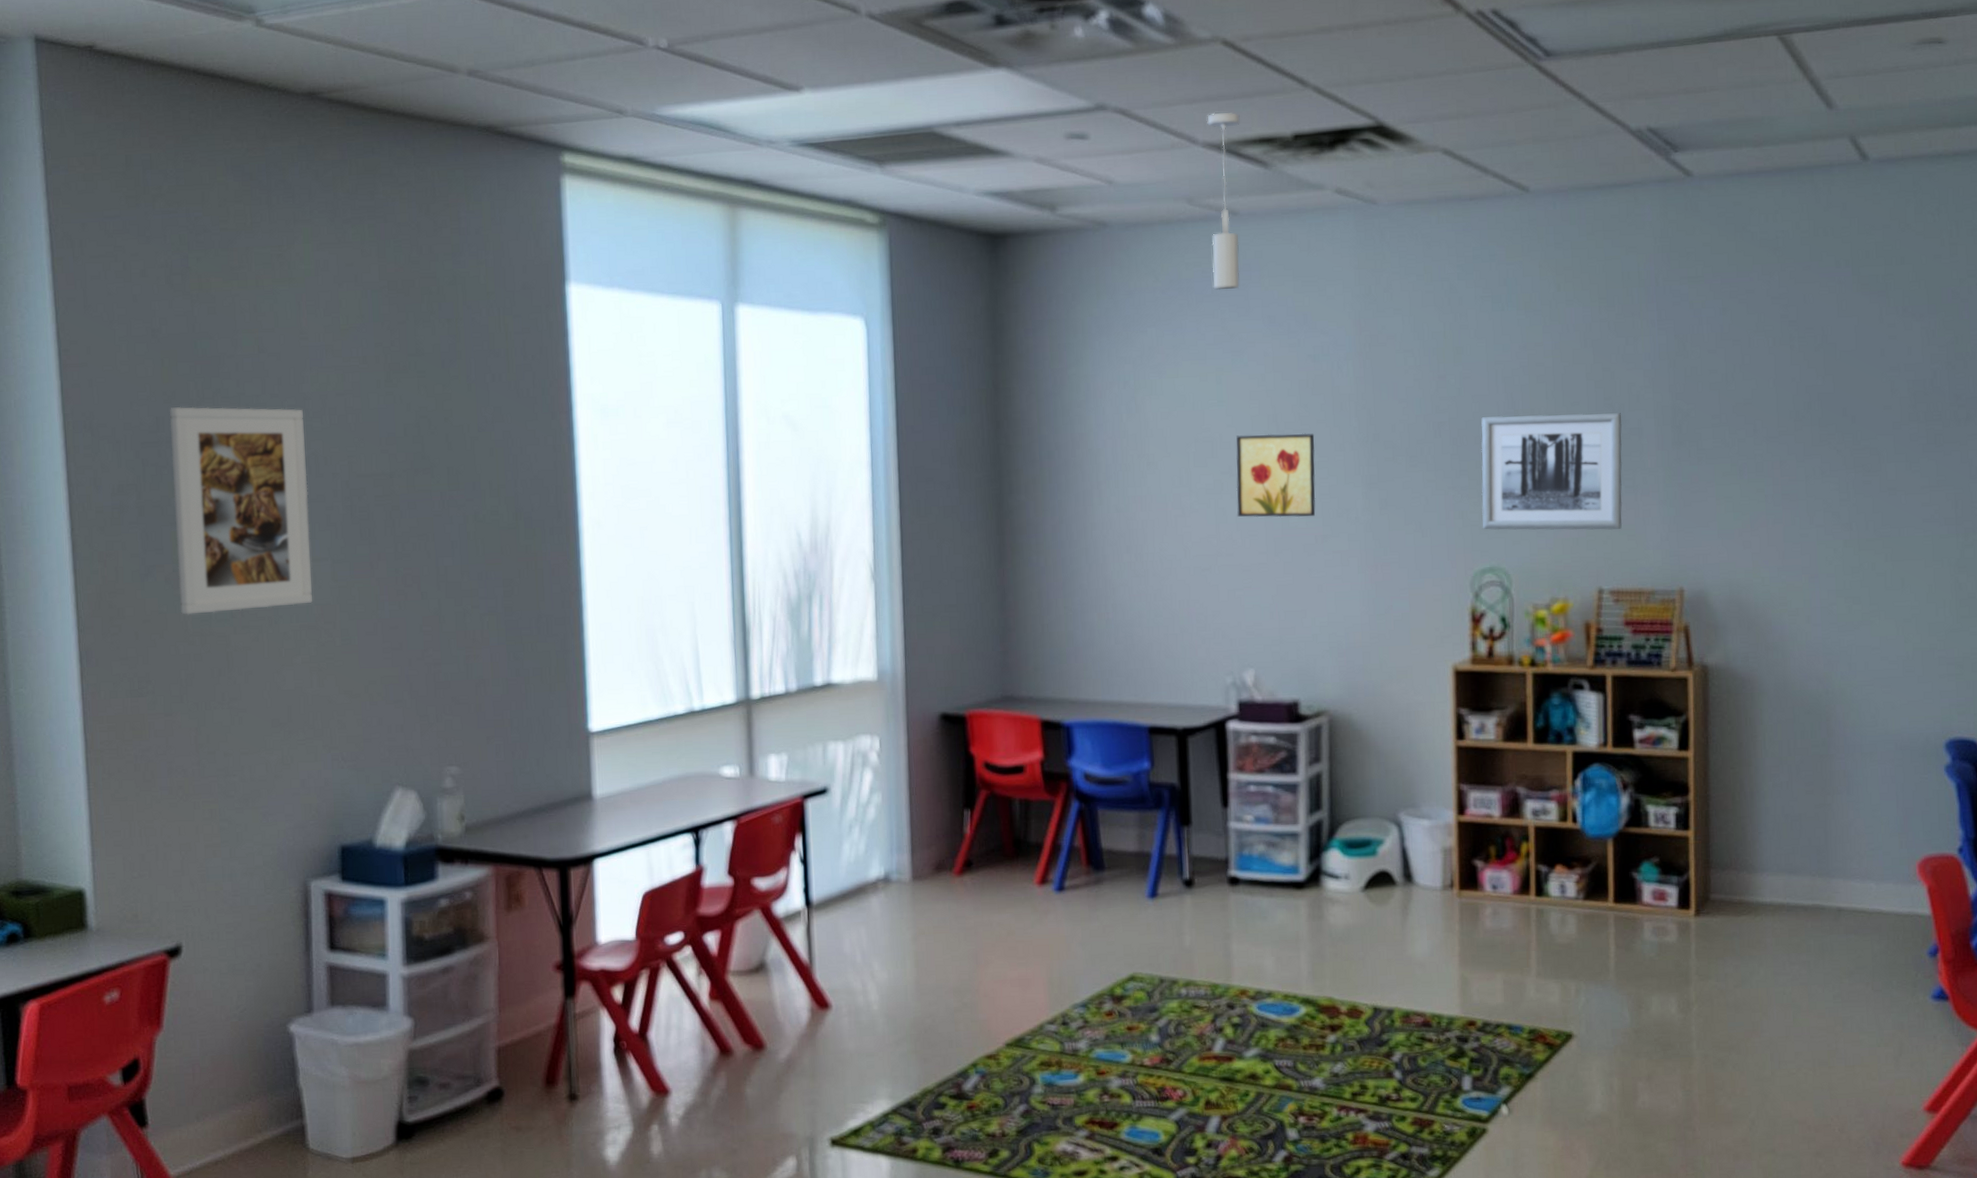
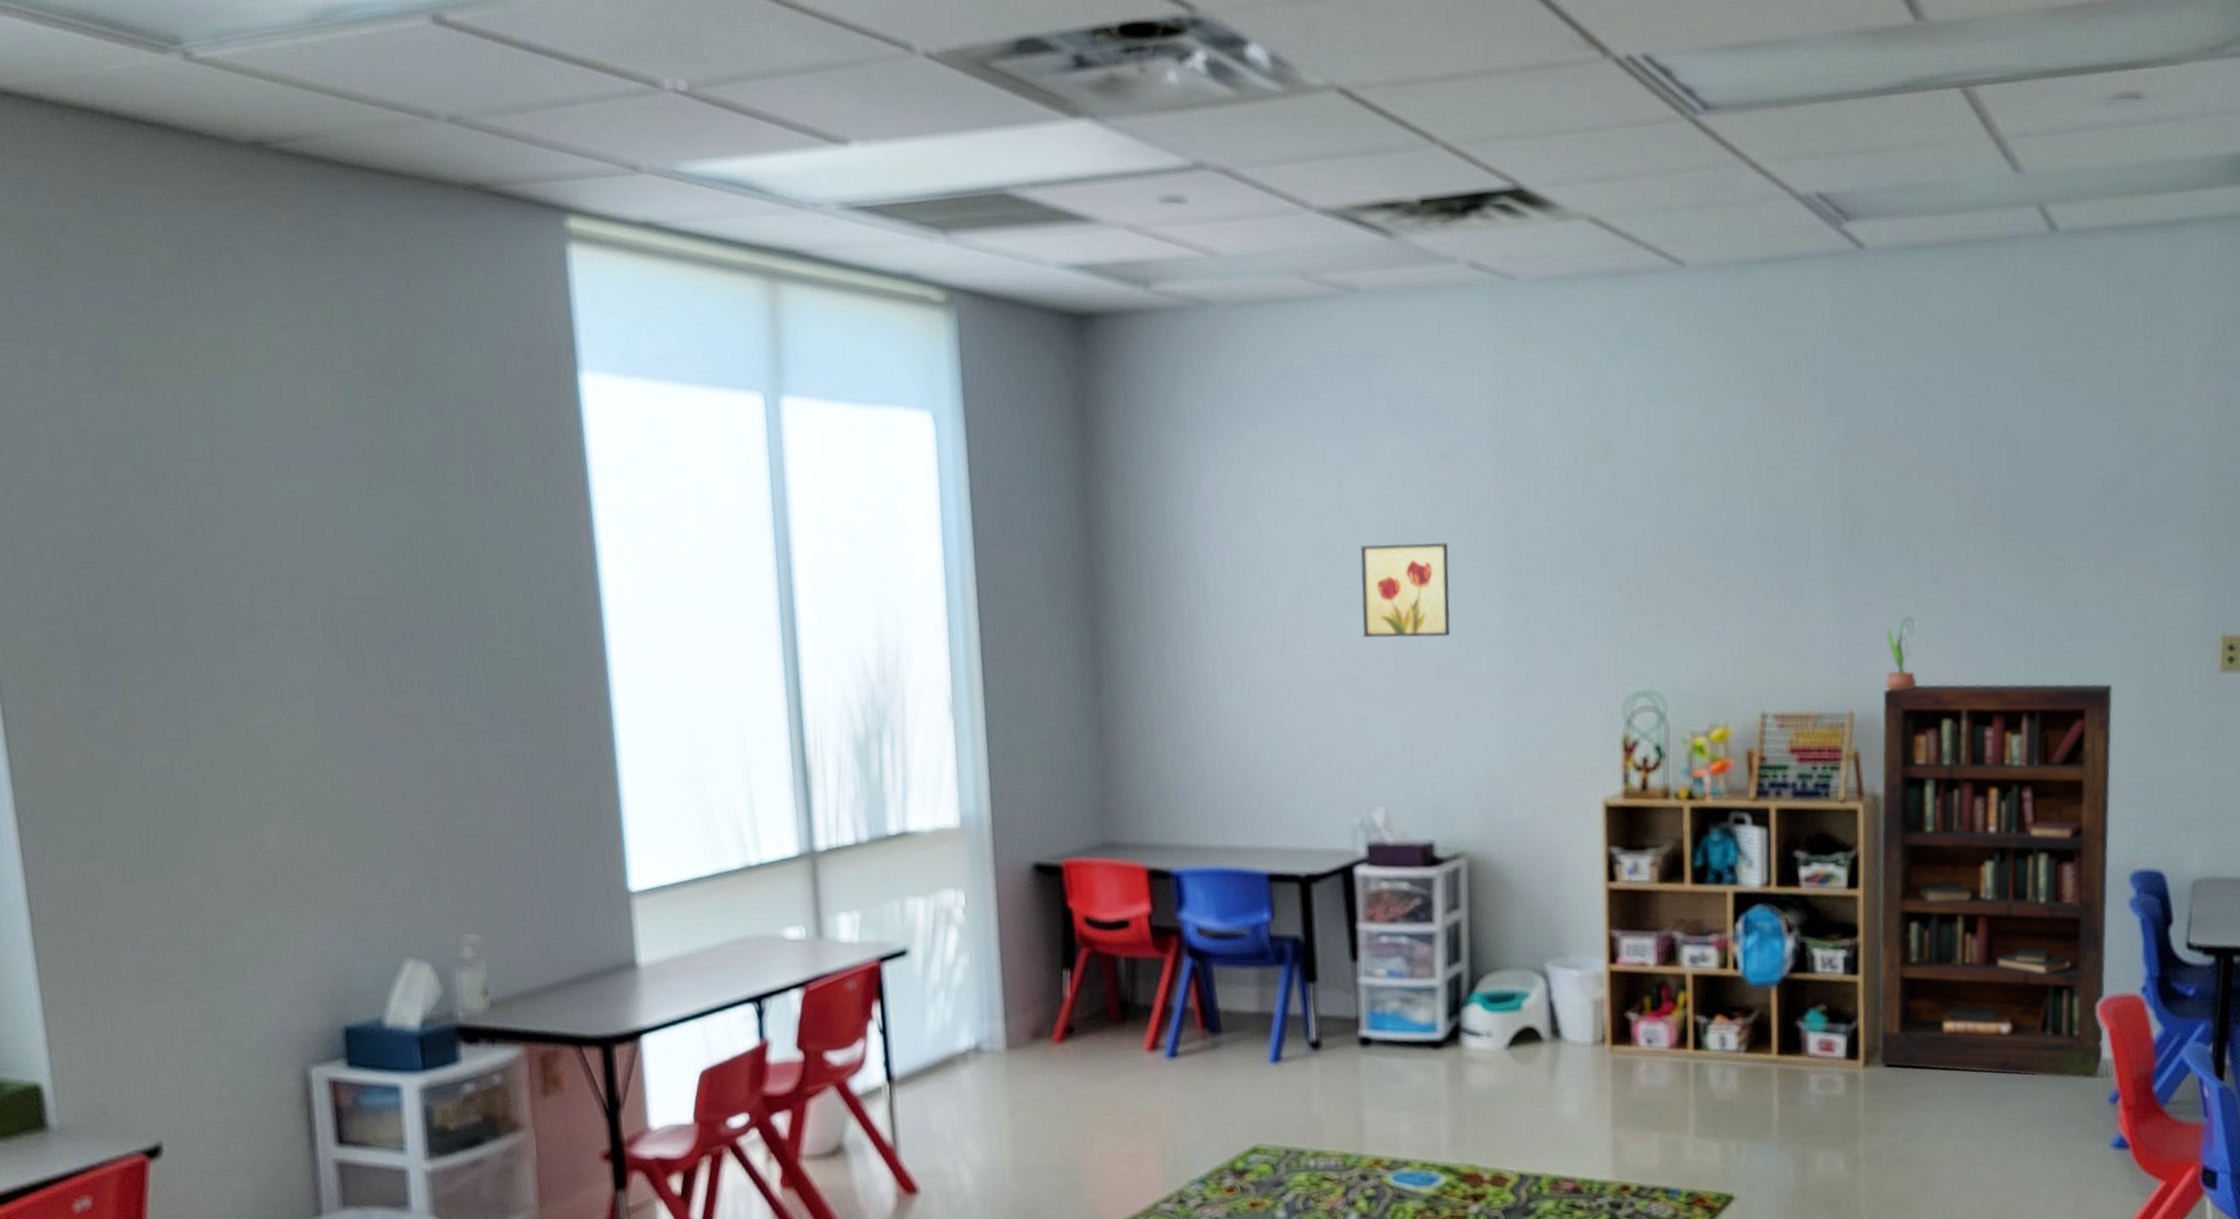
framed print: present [170,406,313,616] -> none [107,520,295,766]
pendant light: present [1207,112,1240,290] -> none [1322,173,1362,378]
wall art: present [1481,413,1623,531] -> none [1633,517,1788,650]
bookcase: none [1710,564,1926,934] -> present [1880,683,2113,1079]
potted flower: none [1712,502,1745,571] -> present [1884,616,1921,691]

